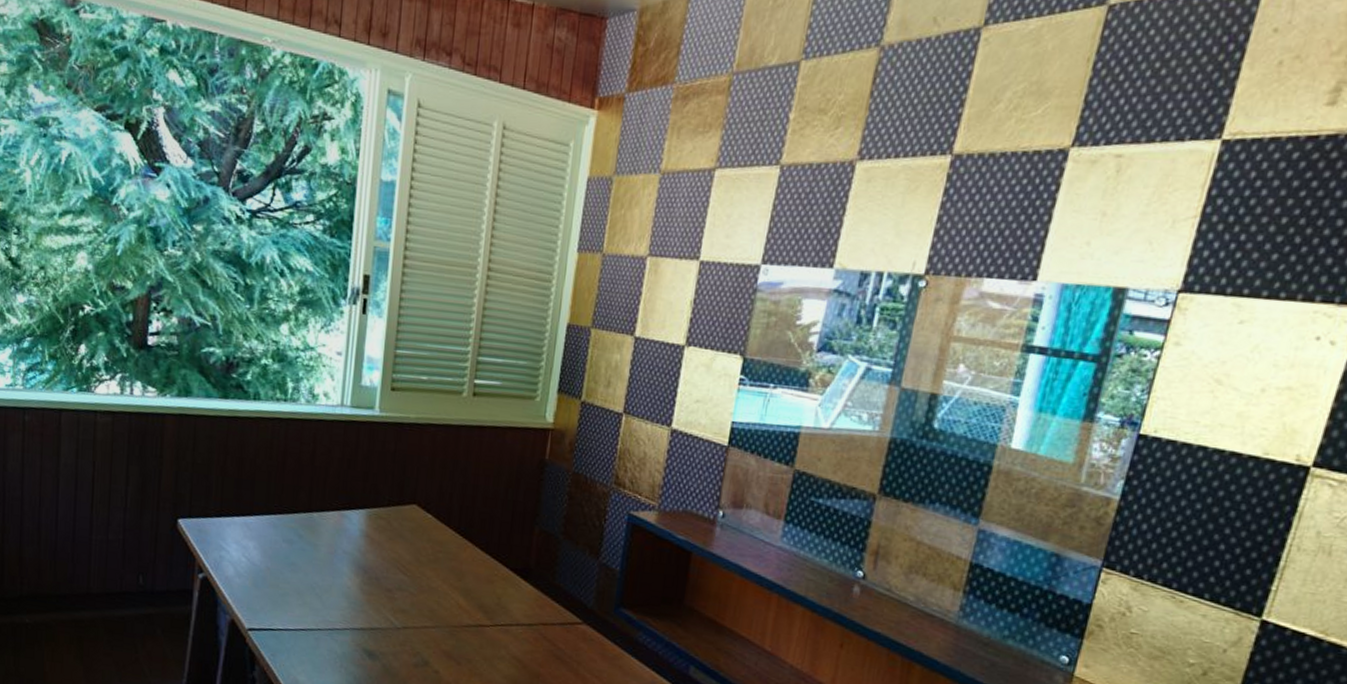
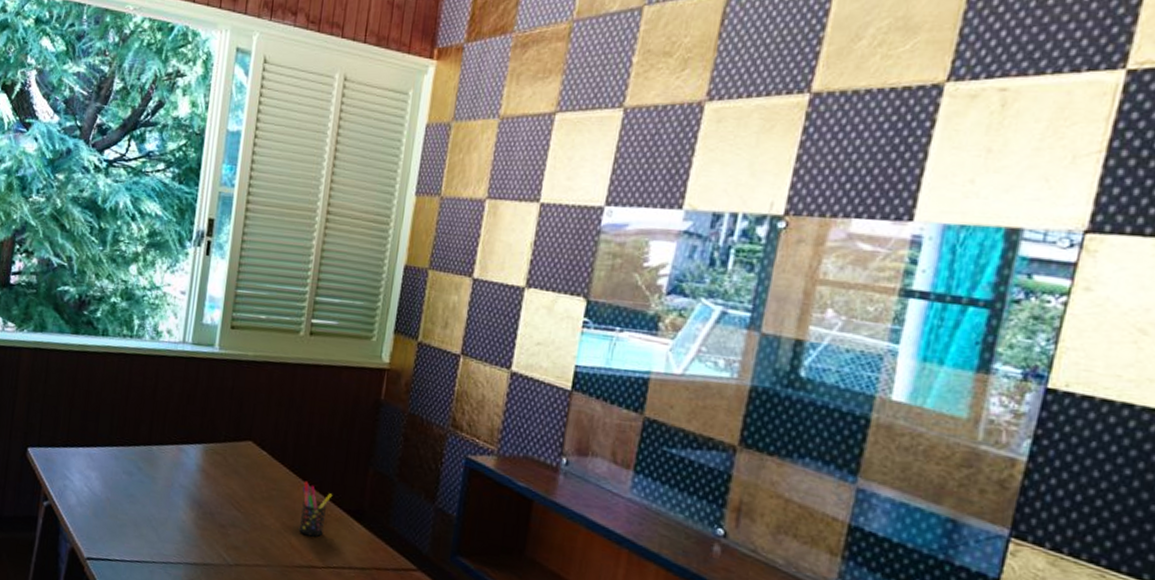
pen holder: none [466,542,499,597] -> present [298,481,333,537]

